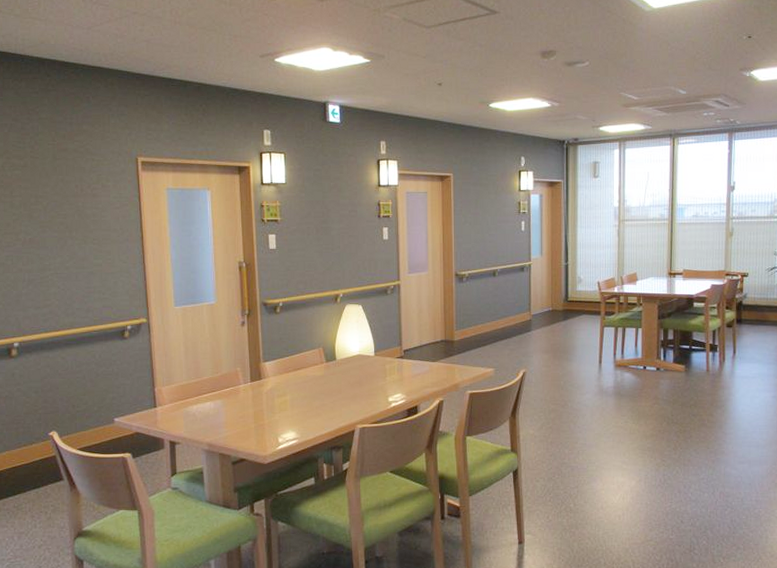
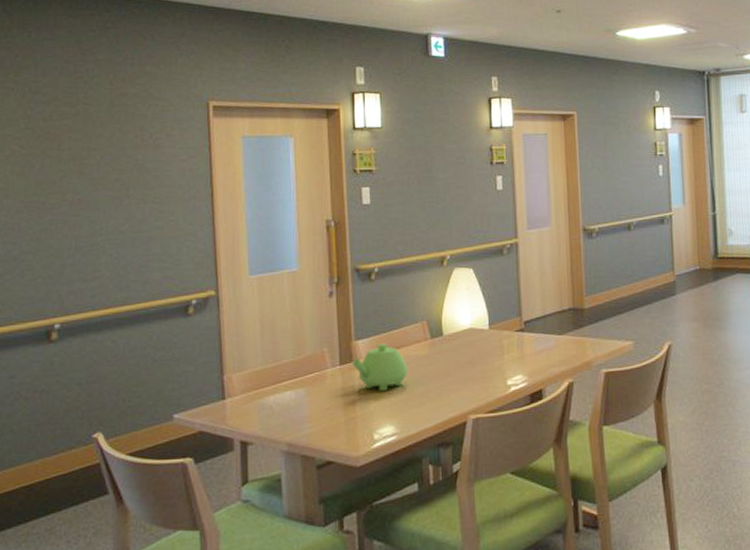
teapot: none [260,365,307,403] -> present [352,343,408,391]

